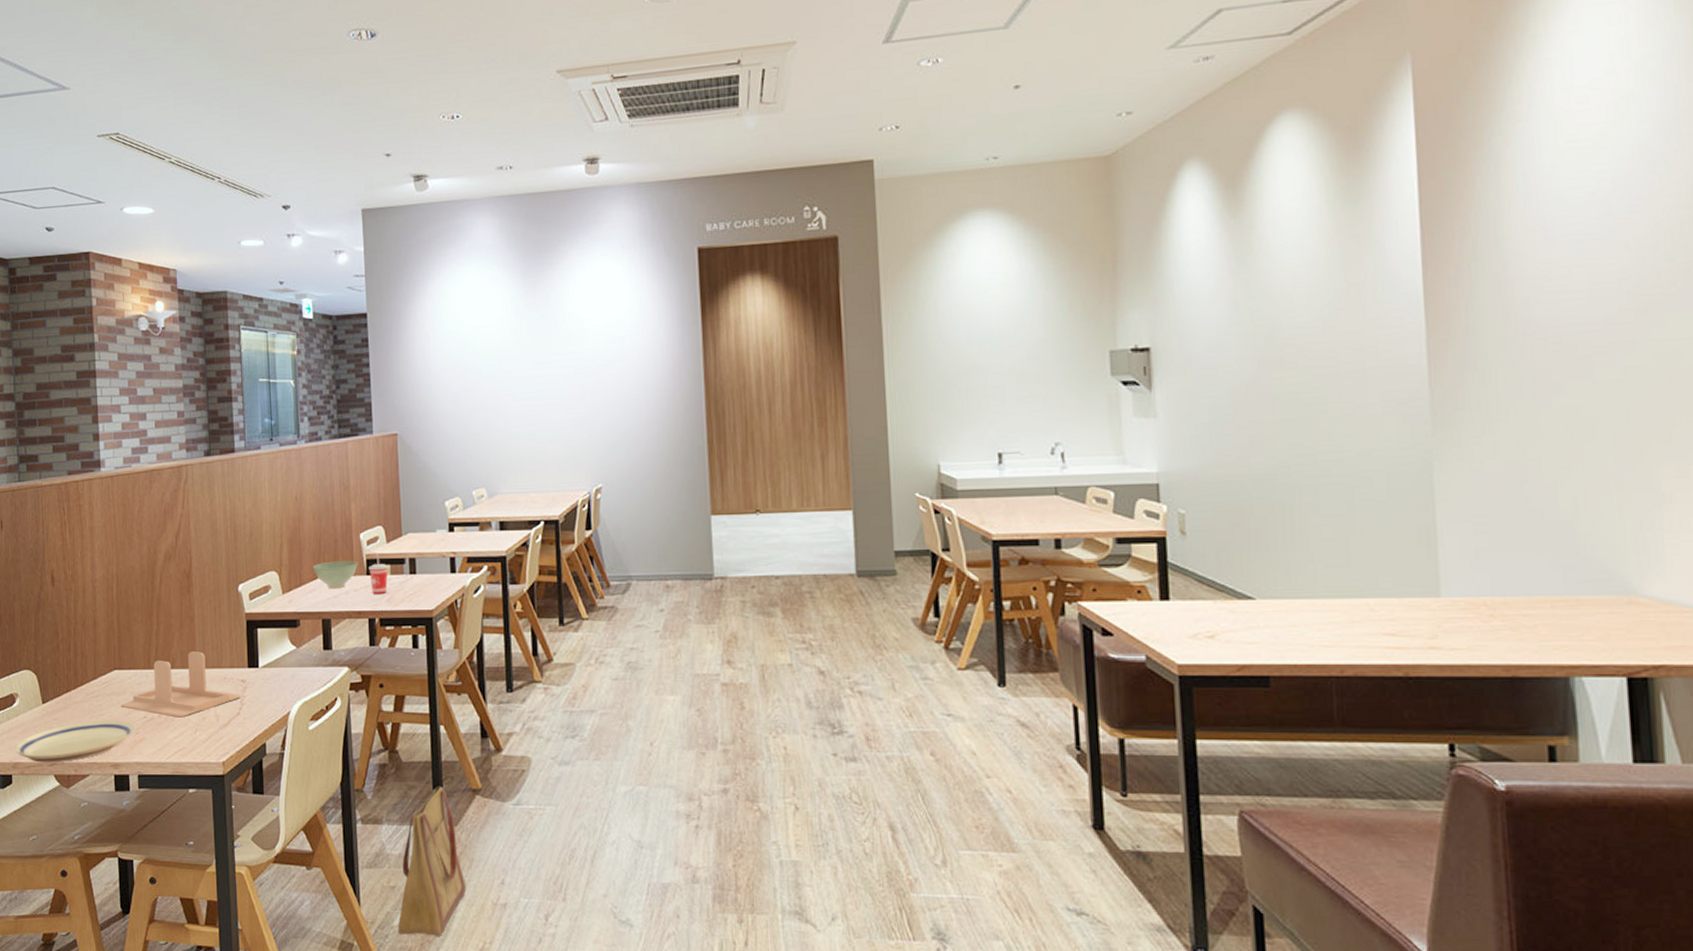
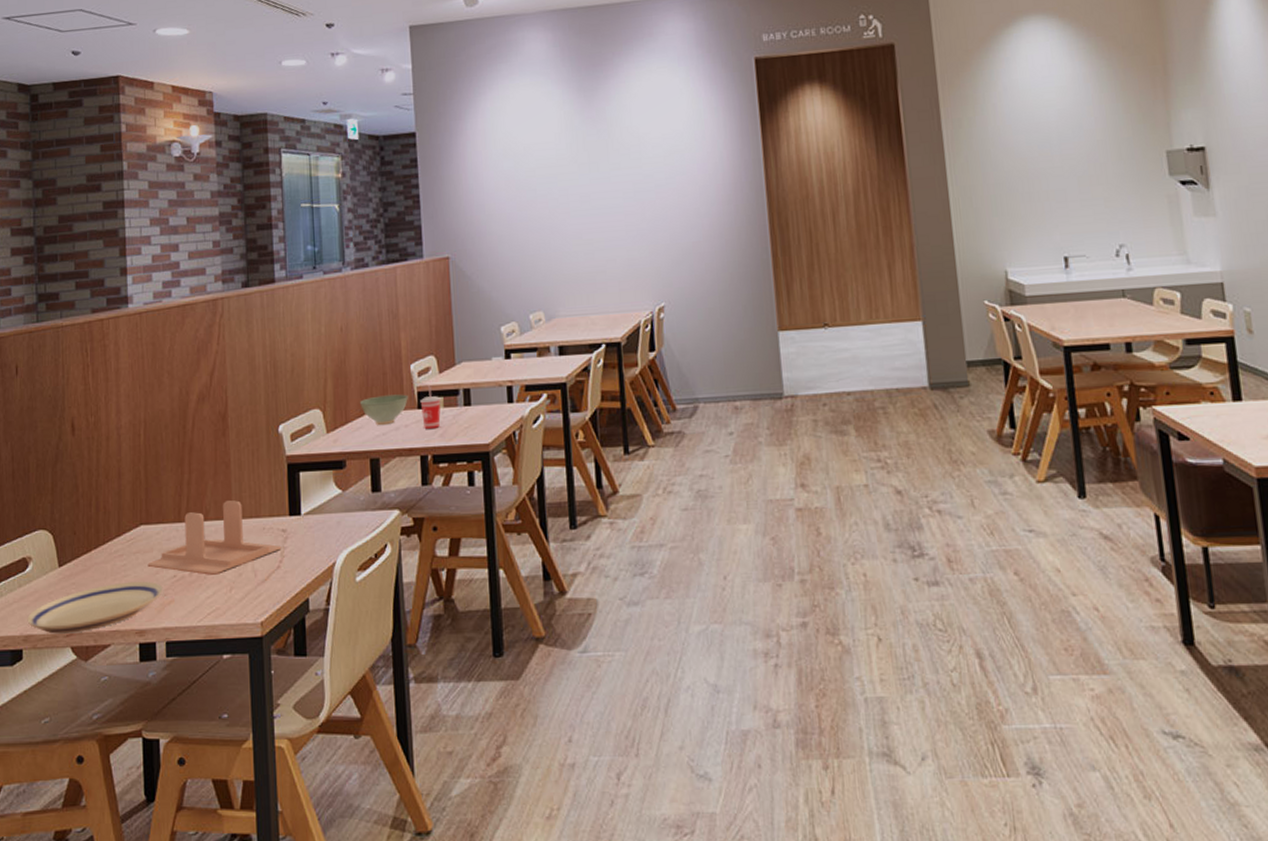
shopping bag: present [397,786,467,936] -> none [456,636,531,806]

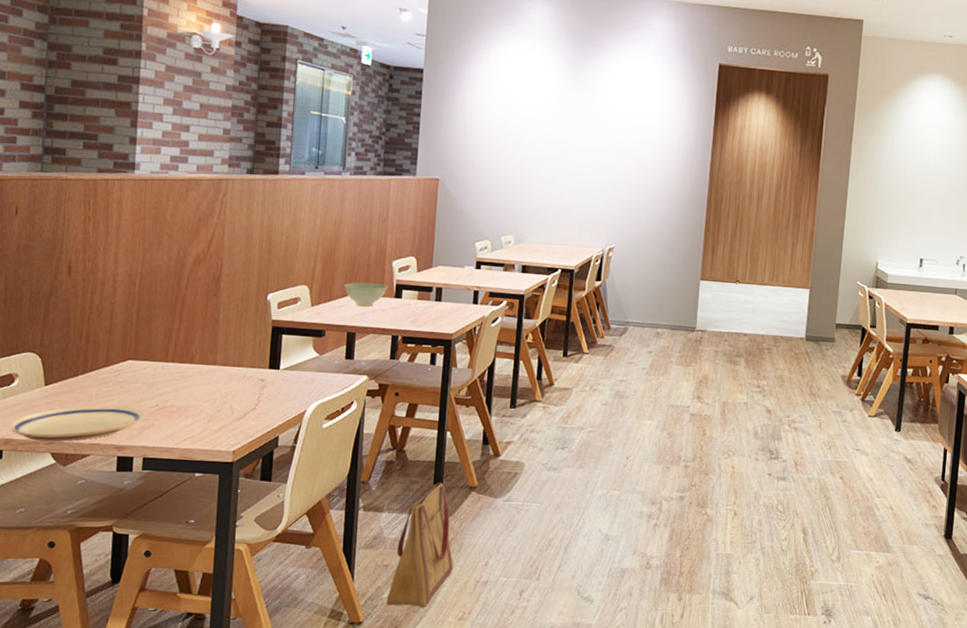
napkin holder: present [147,500,282,575] -> none [131,350,259,409]
beverage cup: present [415,382,441,429] -> none [395,276,416,315]
shopping bag: none [456,636,531,806] -> present [386,482,454,607]

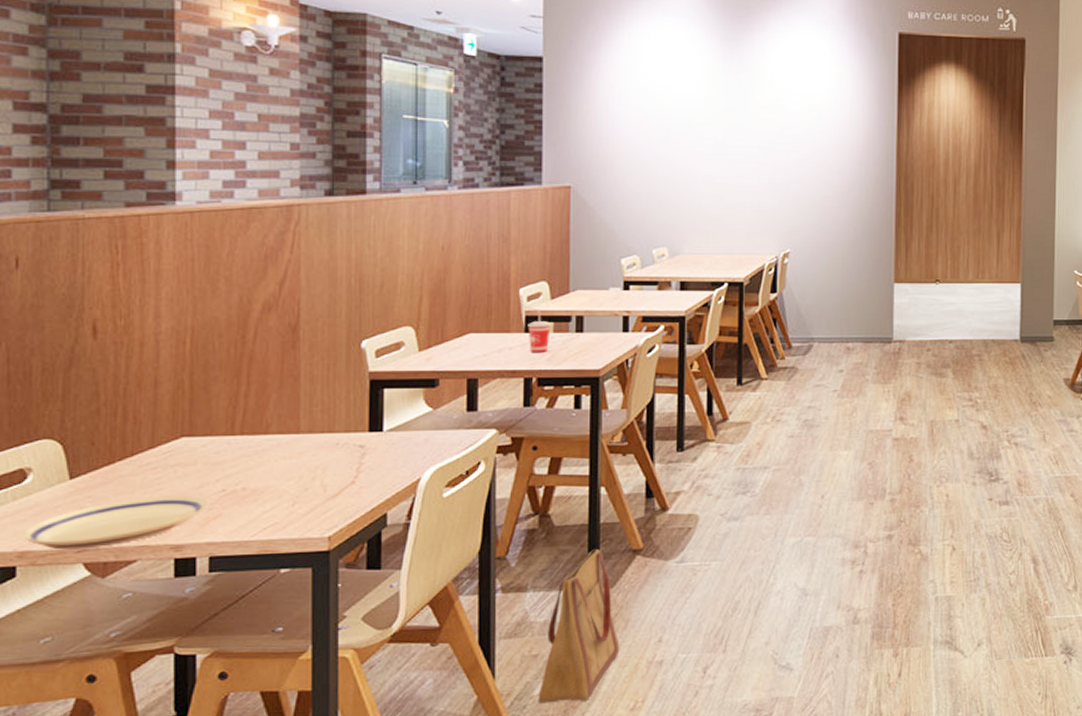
bowl: present [343,282,388,307] -> none [458,317,515,346]
beverage cup: none [395,276,416,315] -> present [524,306,551,352]

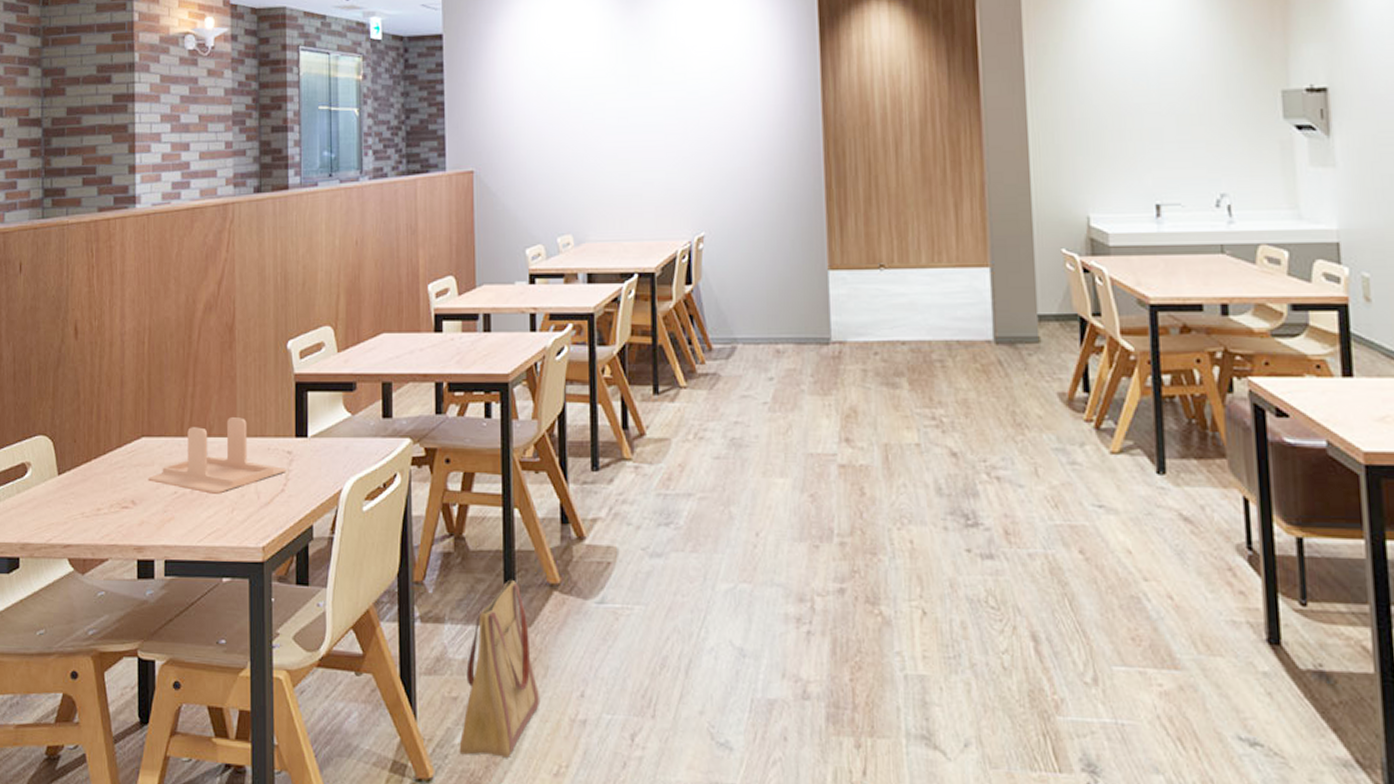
plate: present [23,495,208,550] -> none [25,495,163,545]
napkin holder: none [189,415,358,489] -> present [148,417,287,494]
beverage cup: present [524,306,551,352] -> none [432,304,459,354]

